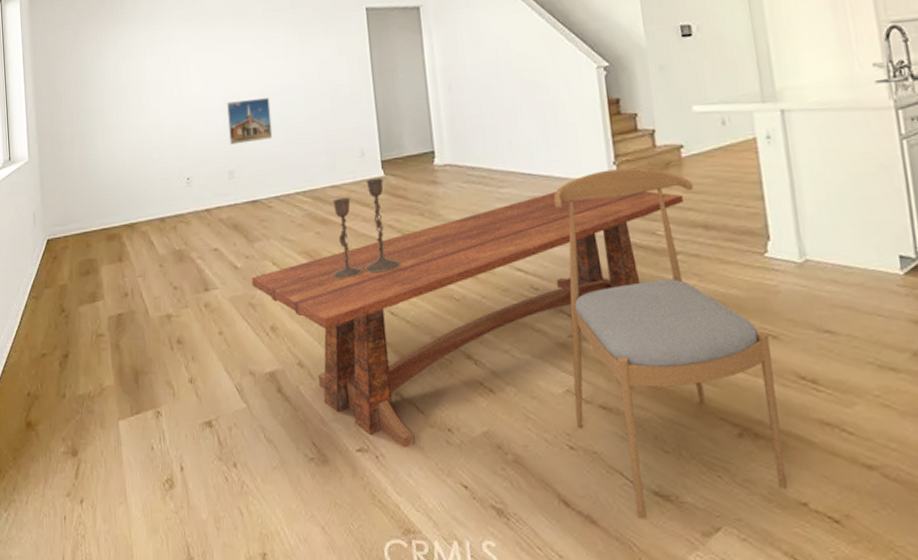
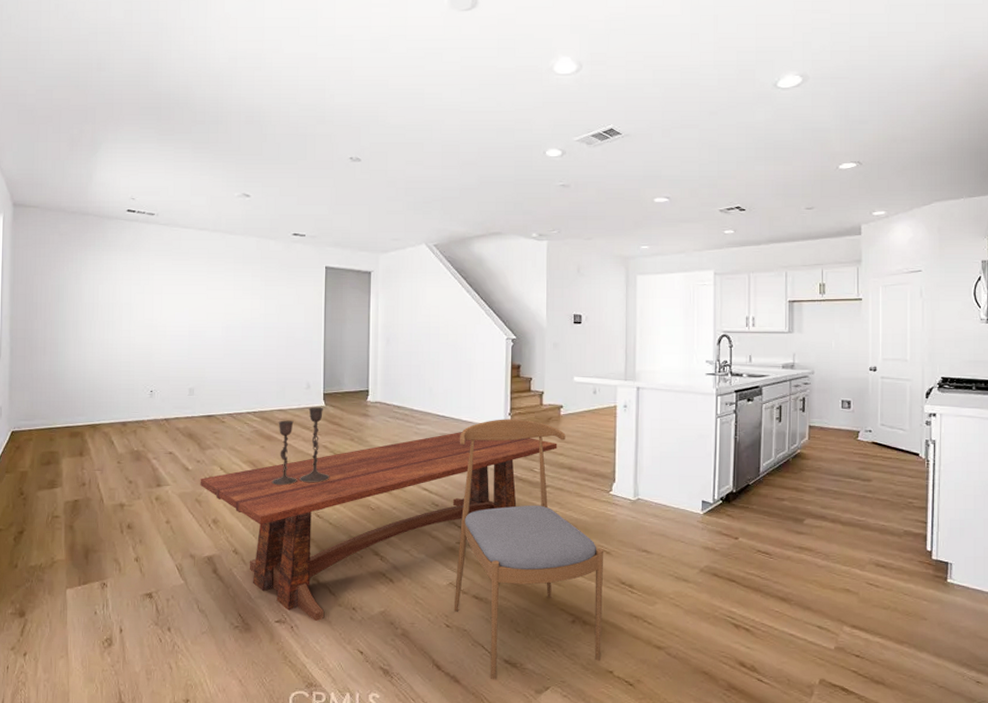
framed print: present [227,98,273,145] -> none [192,331,233,367]

